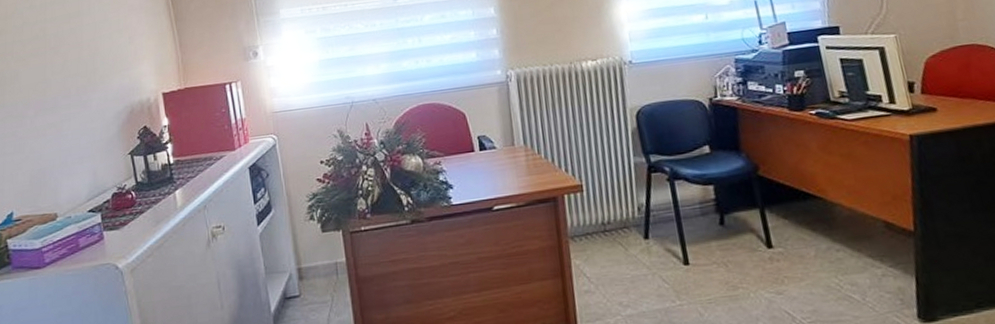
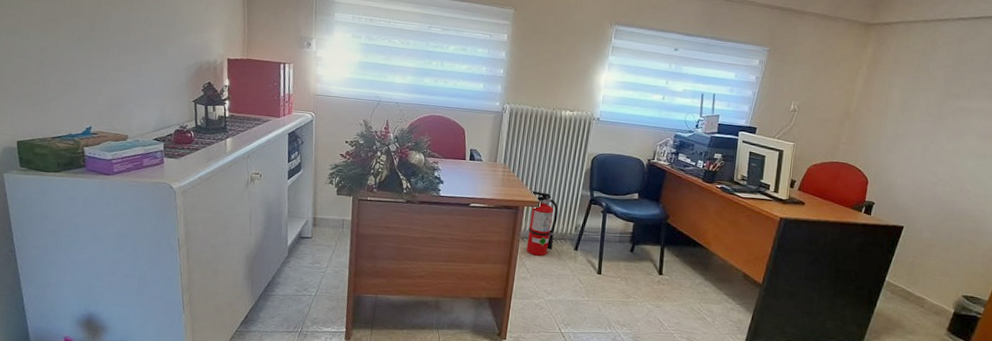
fire extinguisher: none [568,170,615,258] -> present [526,191,559,256]

